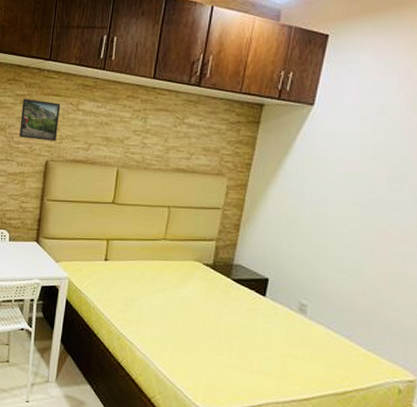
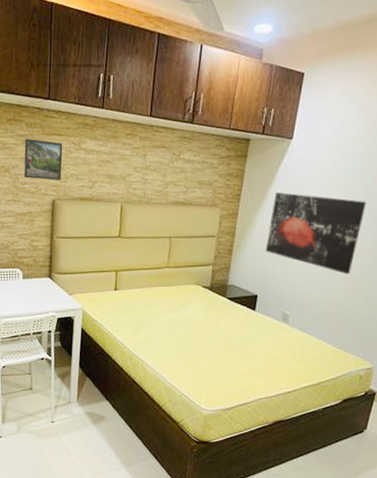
wall art: none [279,162,405,263] -> present [265,192,366,275]

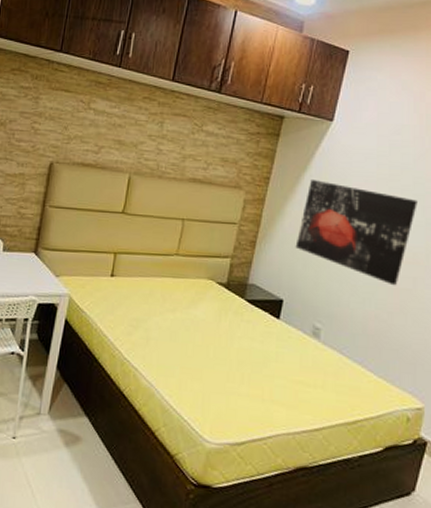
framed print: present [23,138,63,181] -> none [20,91,70,141]

